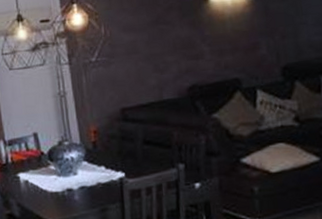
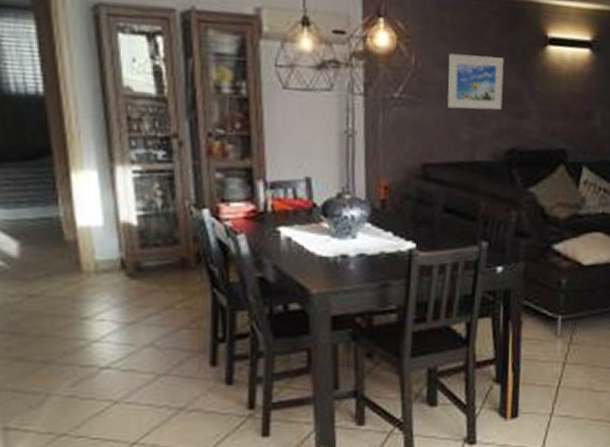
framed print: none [130,15,179,62] -> present [447,53,504,110]

